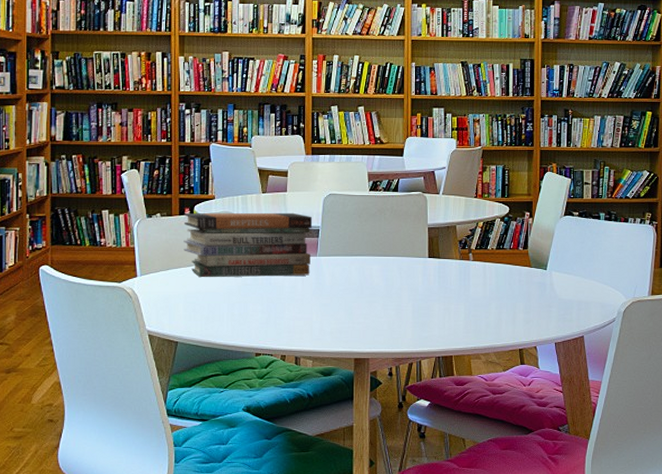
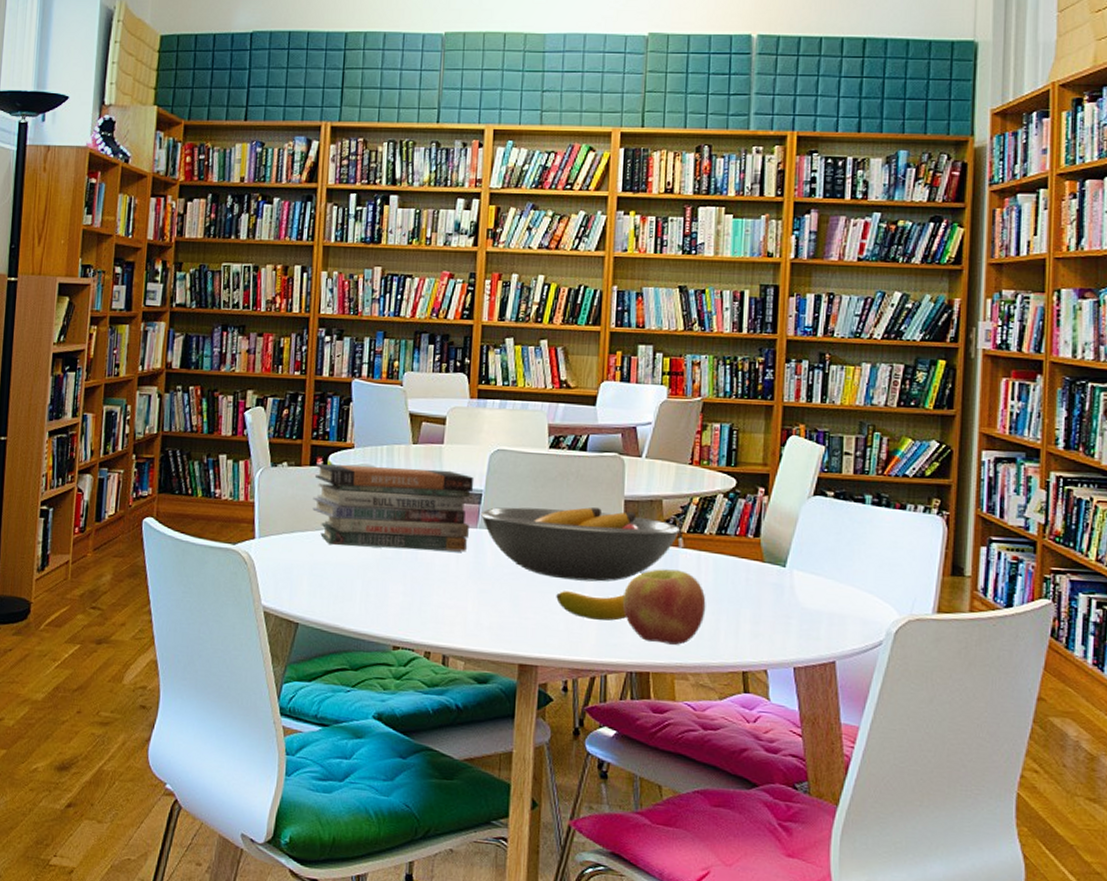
fruit bowl: none [318,234,471,291] -> present [480,507,681,582]
banana: none [380,300,434,321] -> present [556,591,627,622]
apple: none [430,278,491,334] -> present [622,569,706,645]

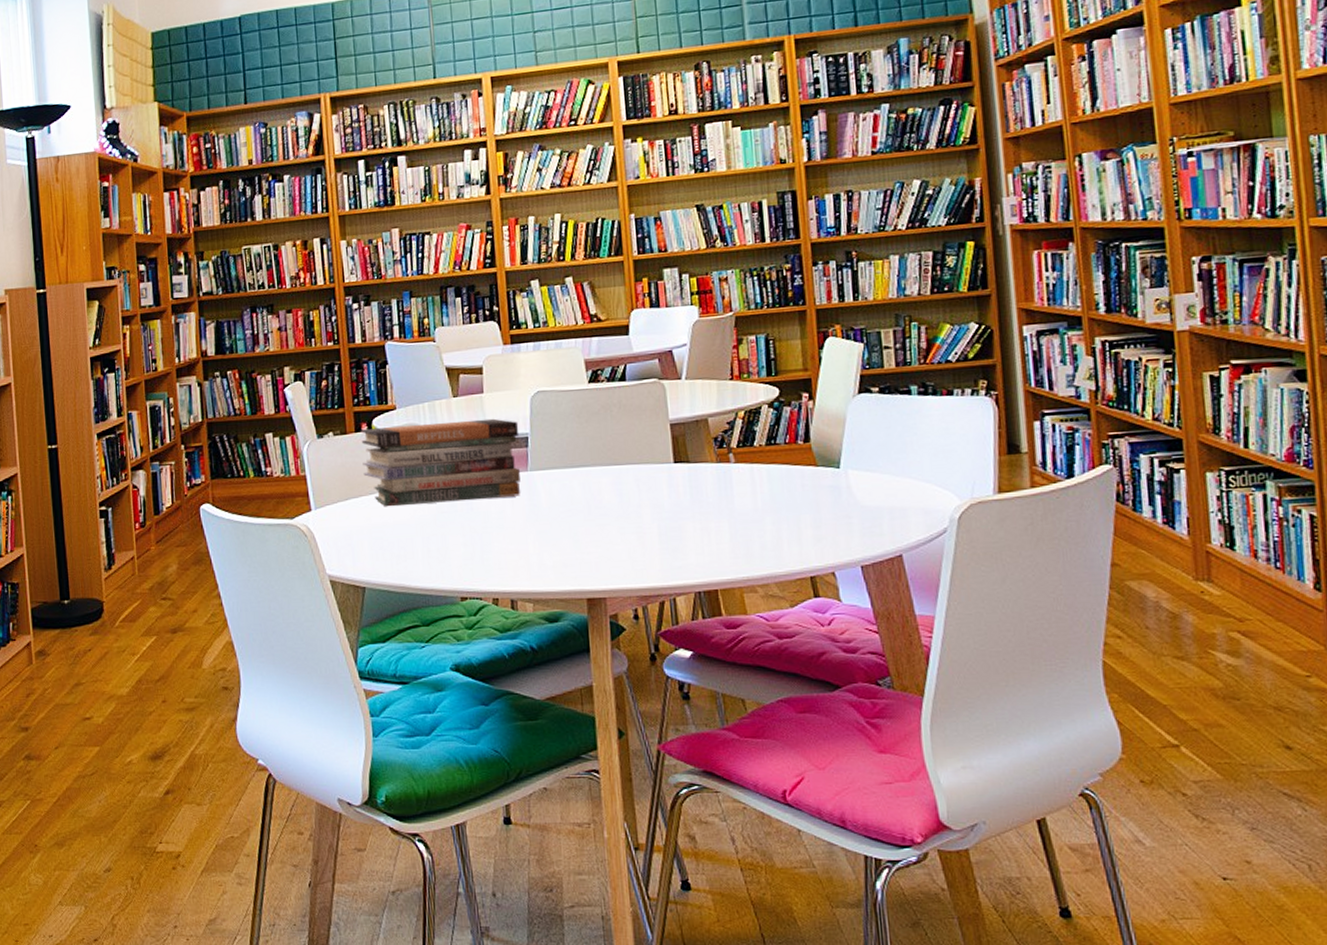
fruit bowl: present [480,507,681,582] -> none [528,434,730,510]
banana: present [556,591,627,622] -> none [615,517,688,546]
apple: present [622,569,706,645] -> none [681,485,766,561]

